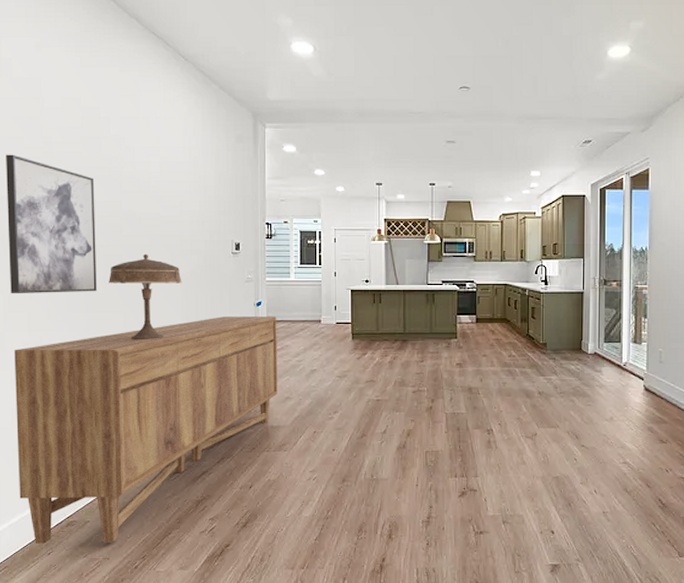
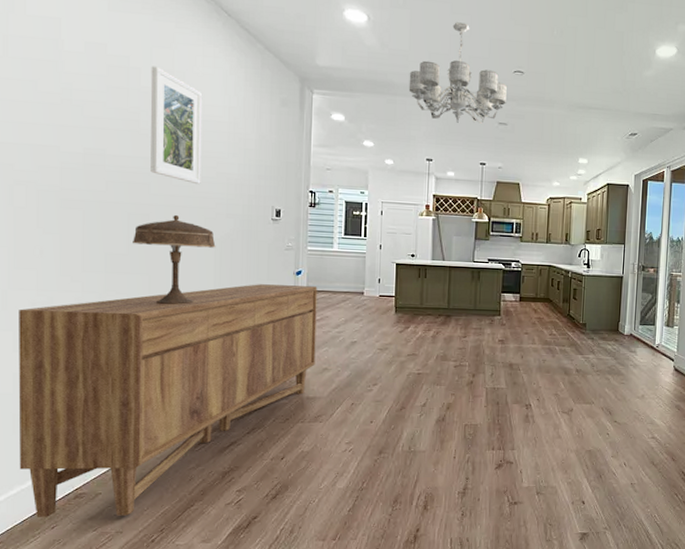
wall art: present [6,154,97,294] -> none [15,97,120,252]
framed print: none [119,114,167,224] -> present [150,66,203,185]
chandelier: none [356,43,453,145] -> present [408,22,507,125]

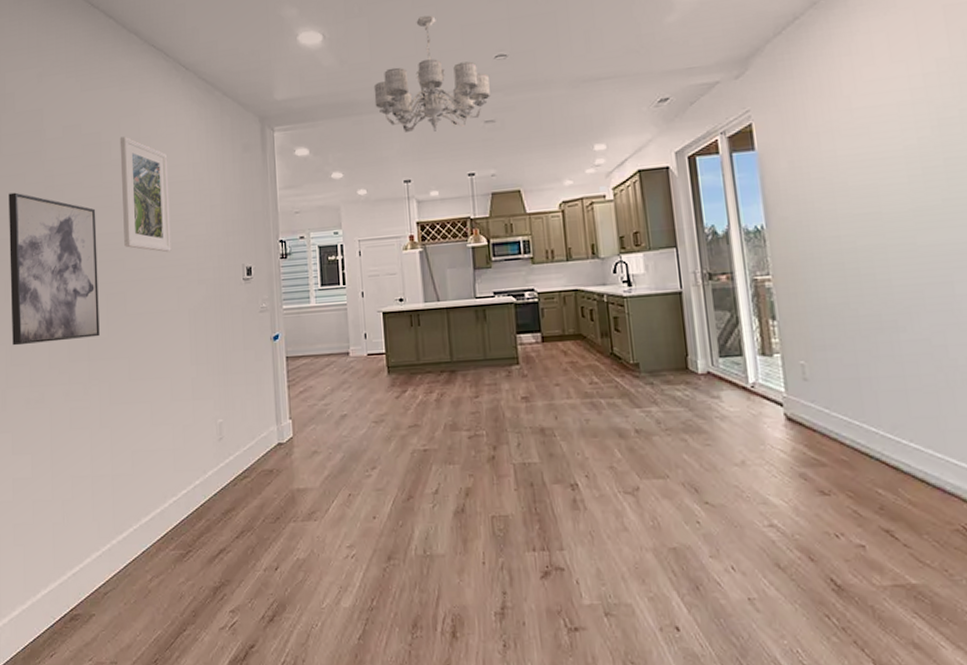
wall art: none [15,97,120,252] -> present [9,192,100,346]
sideboard: present [18,284,318,517] -> none [16,351,303,643]
table lamp: present [133,214,216,305] -> none [112,288,190,389]

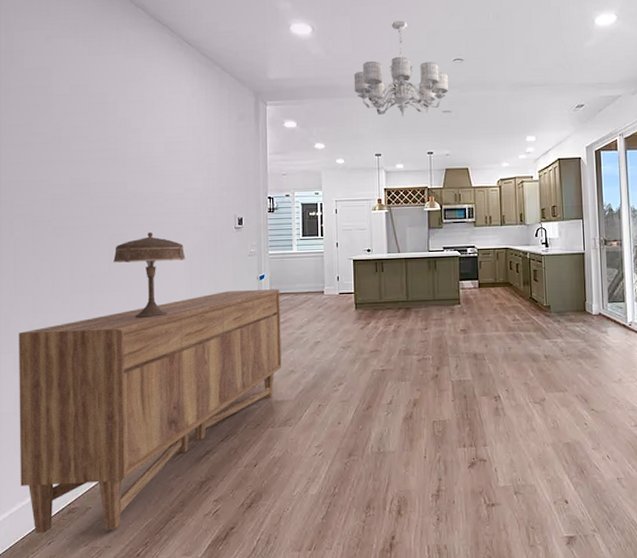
wall art: present [9,192,100,346] -> none [15,140,102,277]
sideboard: none [16,351,303,643] -> present [19,289,282,533]
table lamp: none [112,288,190,389] -> present [113,231,186,318]
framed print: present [119,136,172,253] -> none [125,98,171,202]

